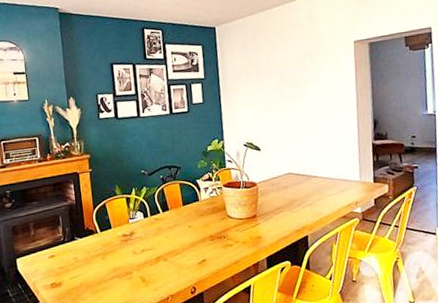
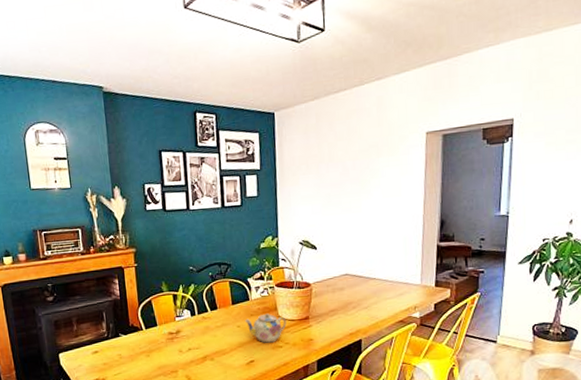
teapot: none [196,213,236,242] -> present [245,313,287,343]

